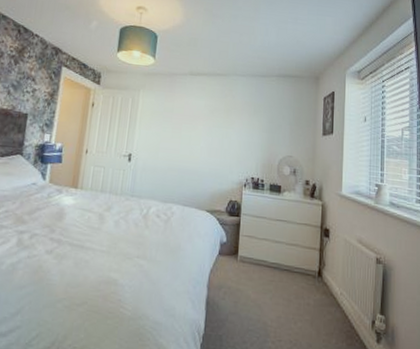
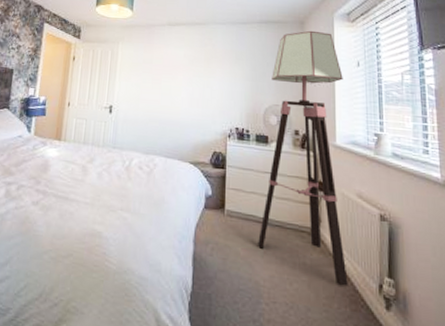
floor lamp: none [267,86,351,324] -> present [258,30,348,287]

